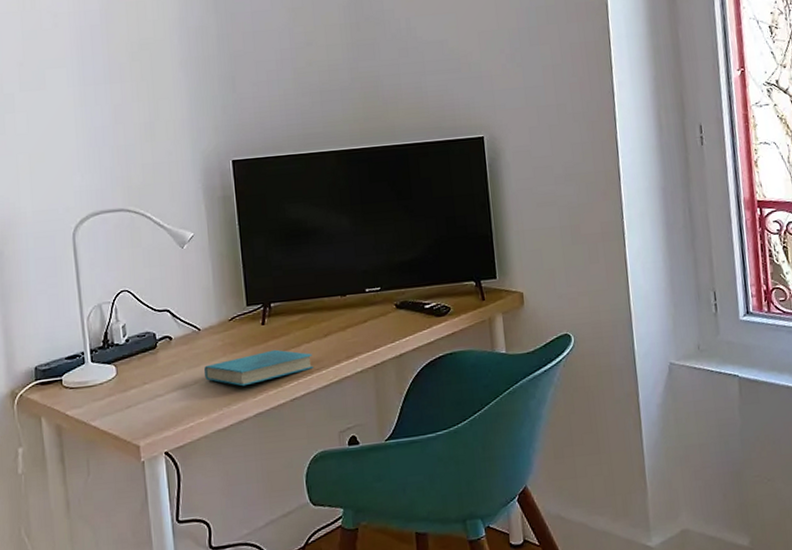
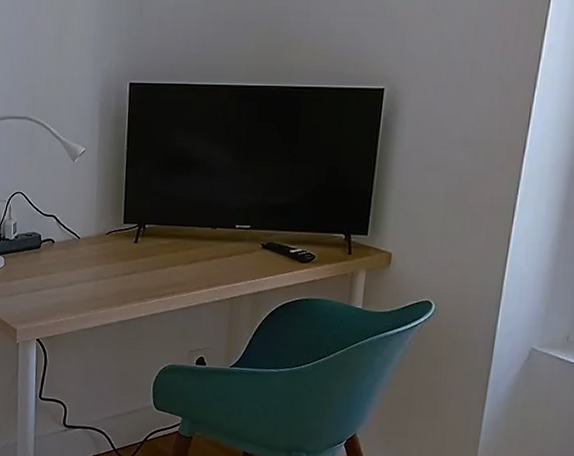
book: present [204,349,313,387] -> none [78,267,176,295]

